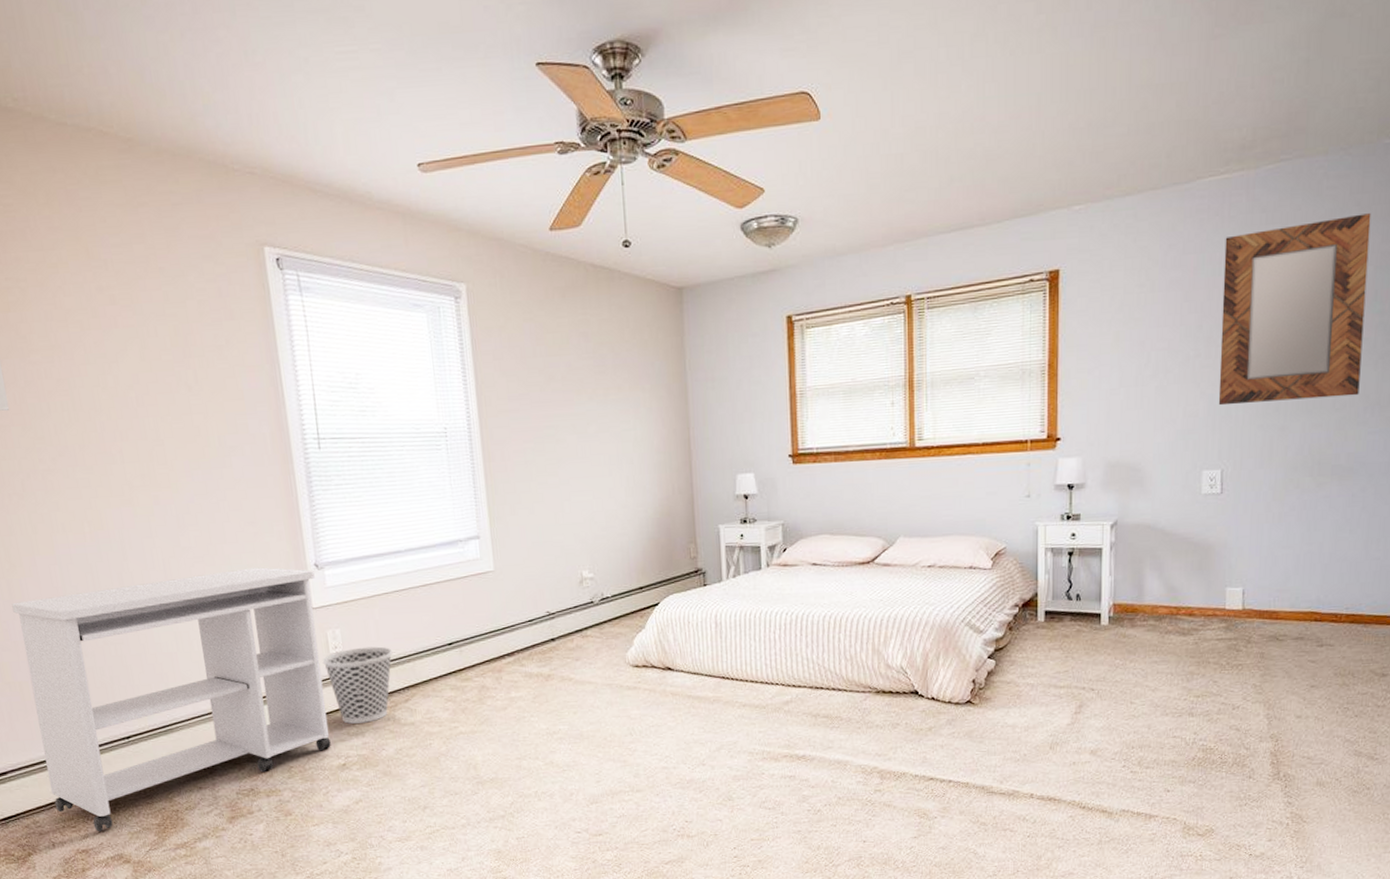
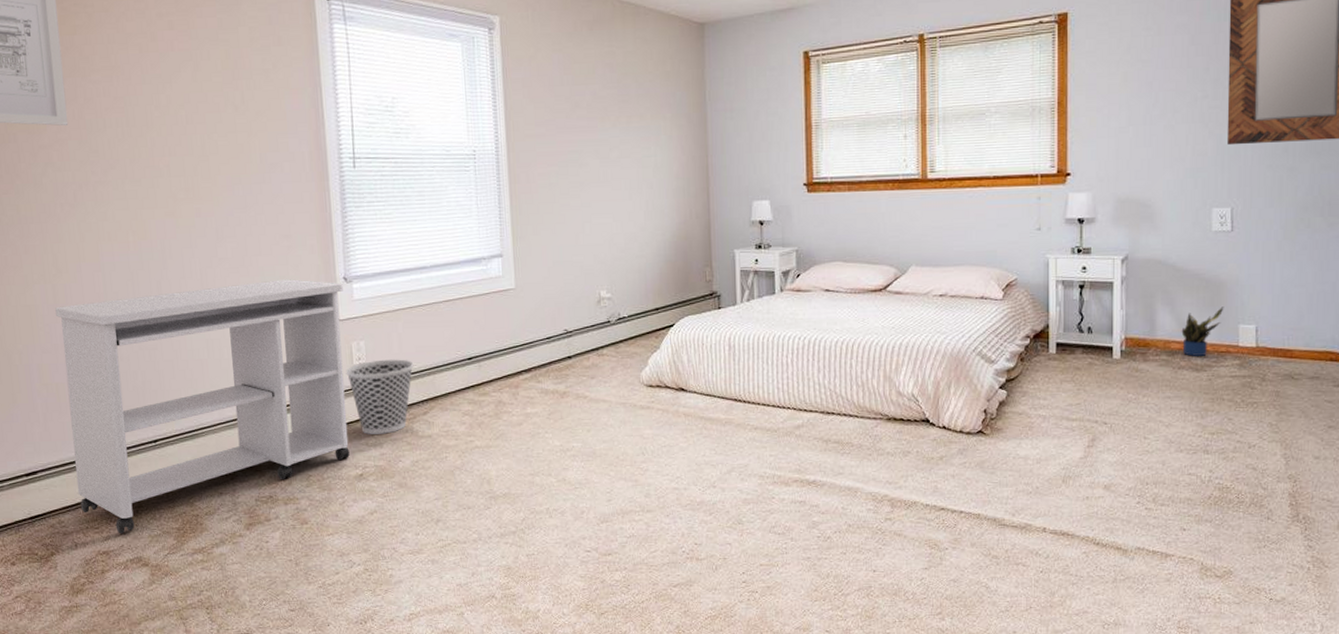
potted plant: none [1169,570,1212,621] -> present [1181,306,1224,356]

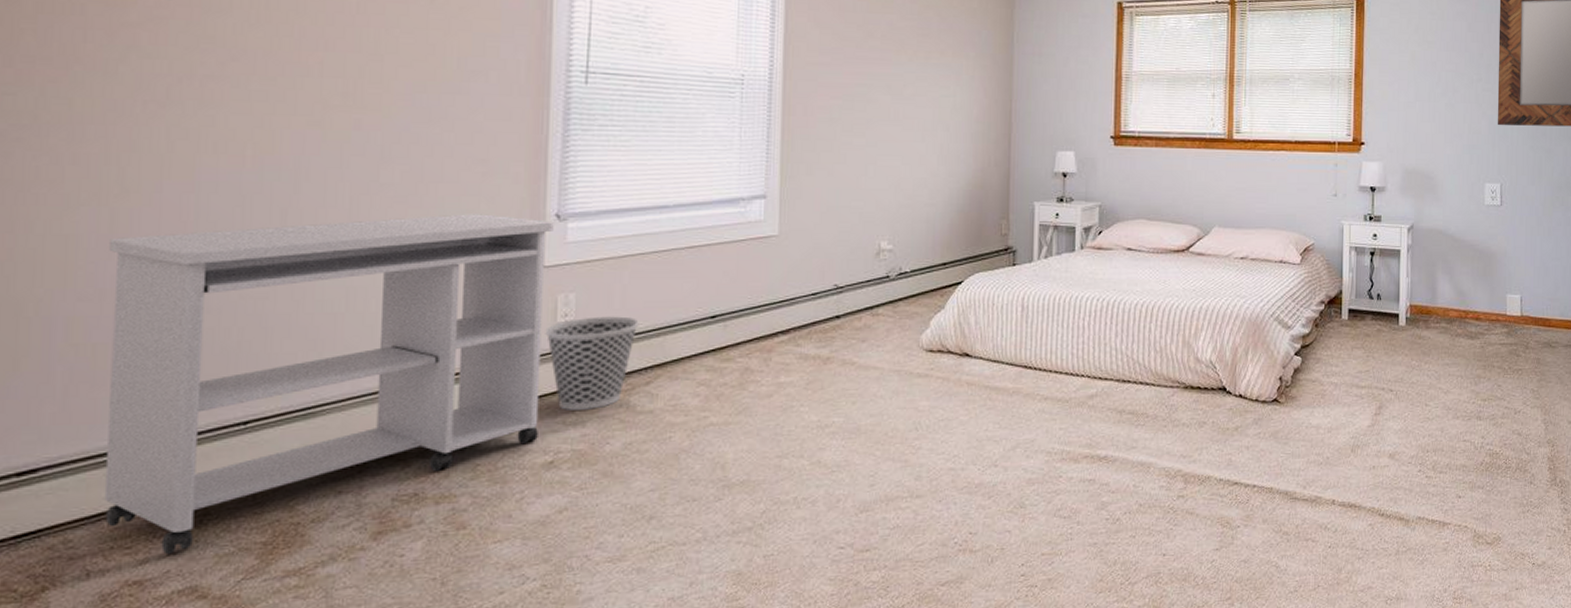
potted plant: present [1181,306,1224,356] -> none [1458,277,1495,324]

